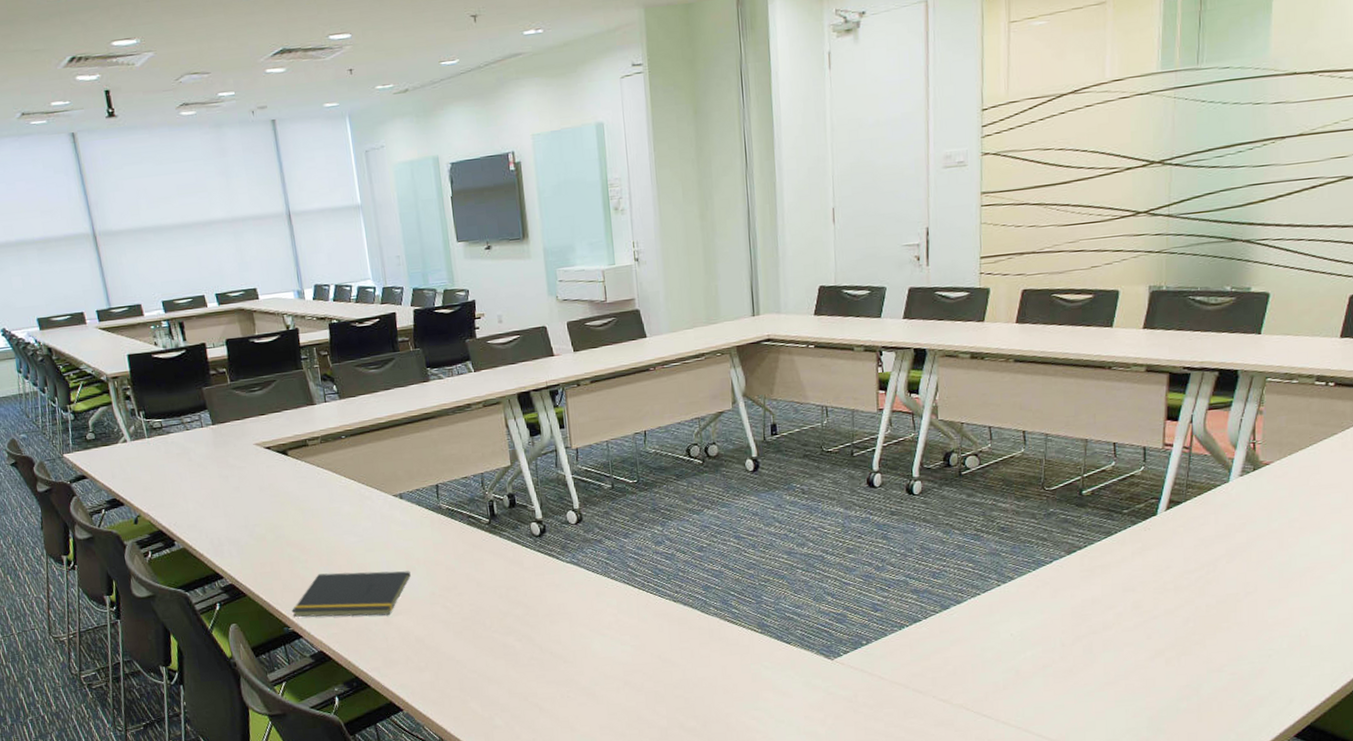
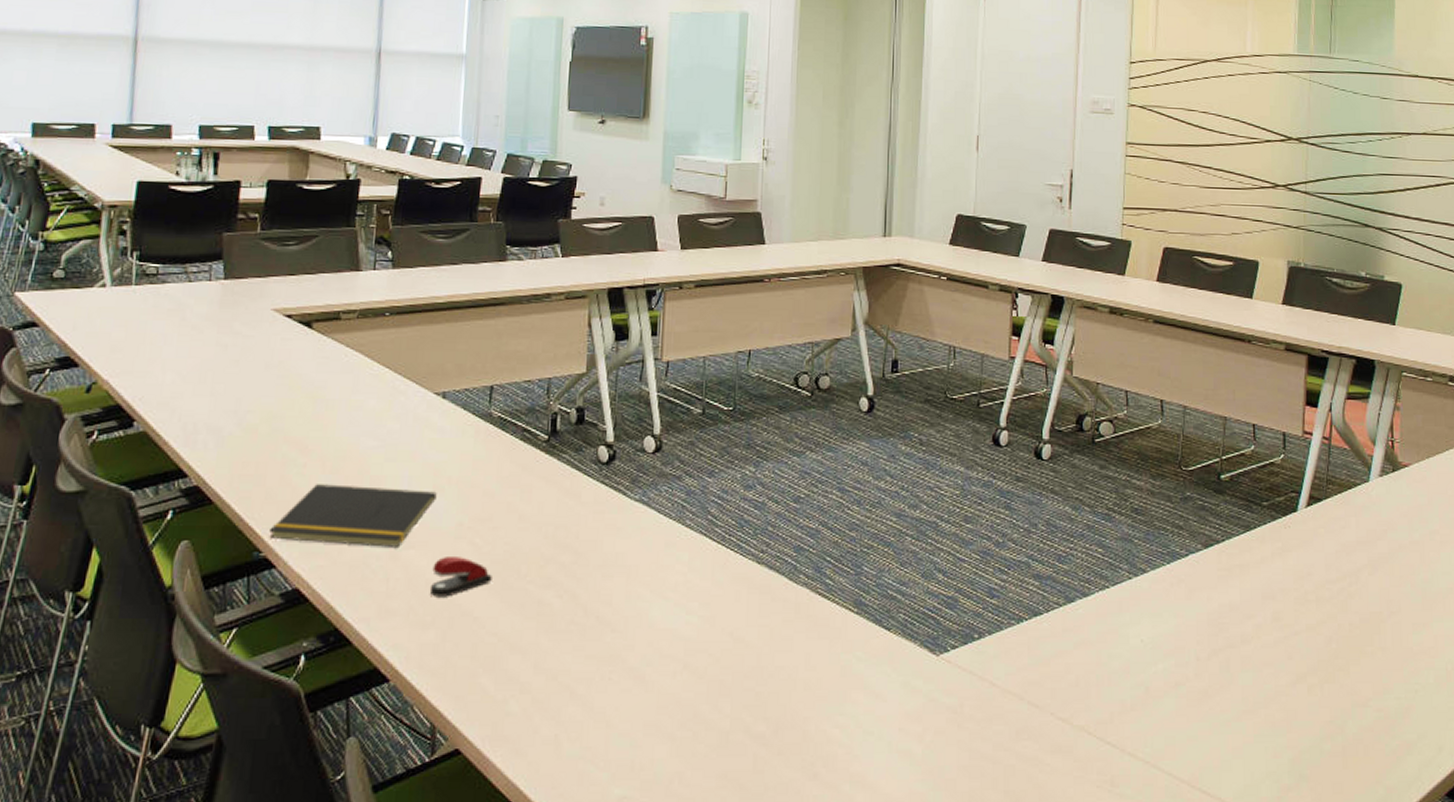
stapler: none [418,617,465,649] -> present [429,557,492,597]

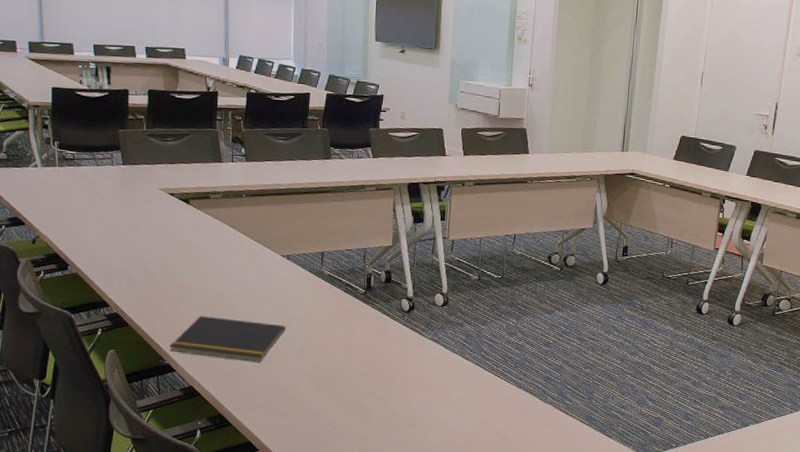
stapler: present [429,557,492,597] -> none [283,370,327,398]

